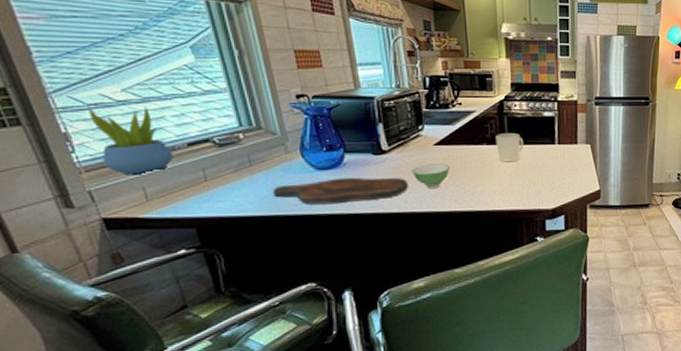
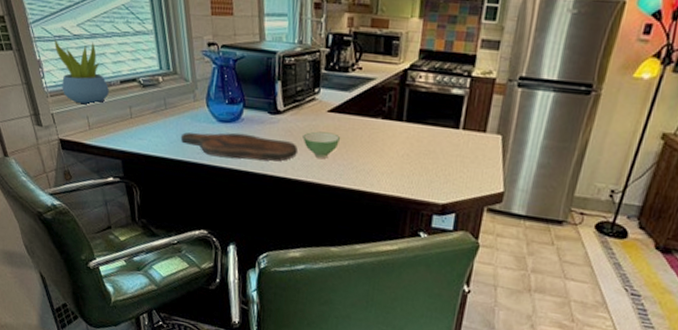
mug: present [494,132,524,163] -> none [391,107,424,143]

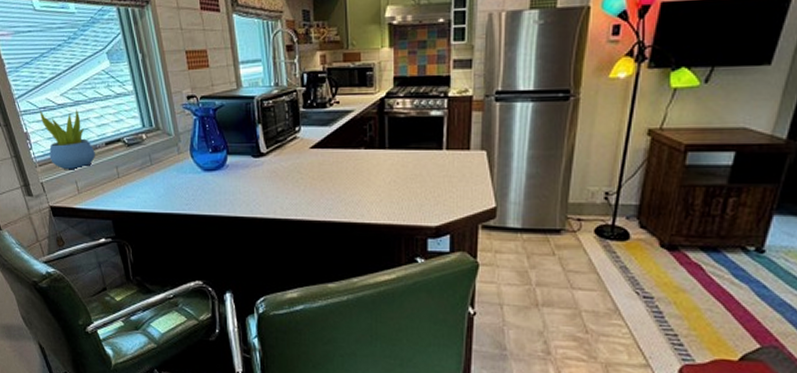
cutting board: present [180,132,298,161] -> none [168,179,284,206]
bowl: present [303,131,341,159] -> none [288,169,326,196]

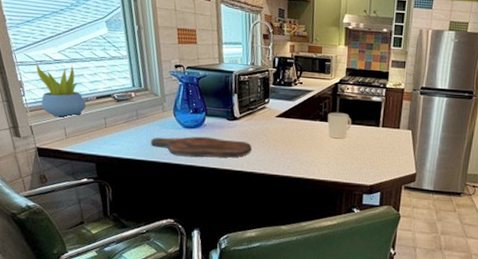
cutting board: none [168,179,284,206] -> present [150,136,252,158]
mug: none [373,135,406,170] -> present [327,112,352,139]

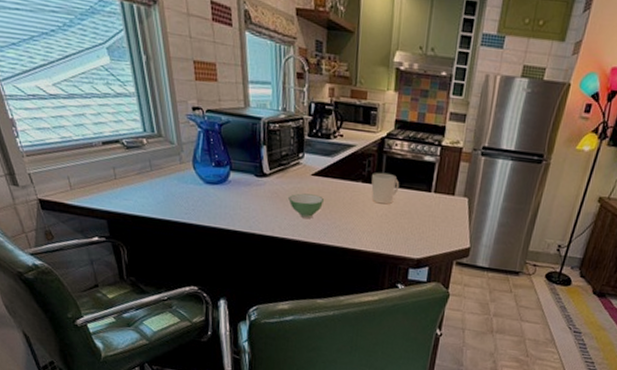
succulent plant: present [36,63,86,117] -> none [29,97,90,165]
cutting board: present [150,136,252,158] -> none [167,193,284,221]
bowl: none [256,132,288,155] -> present [288,193,325,219]

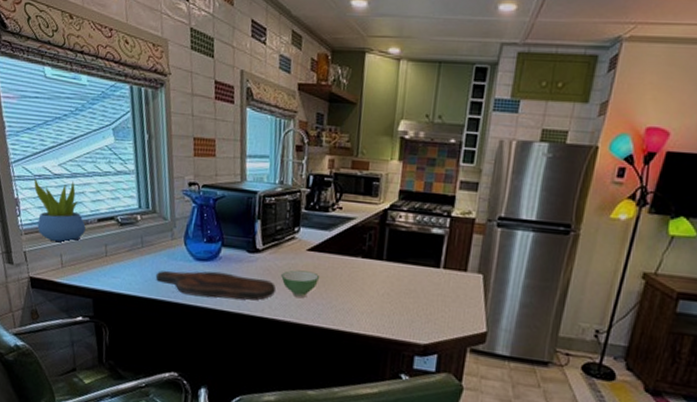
succulent plant: none [29,97,90,165] -> present [34,178,86,242]
cutting board: none [167,193,284,221] -> present [155,271,276,300]
mug: present [371,172,400,205] -> none [372,246,404,282]

